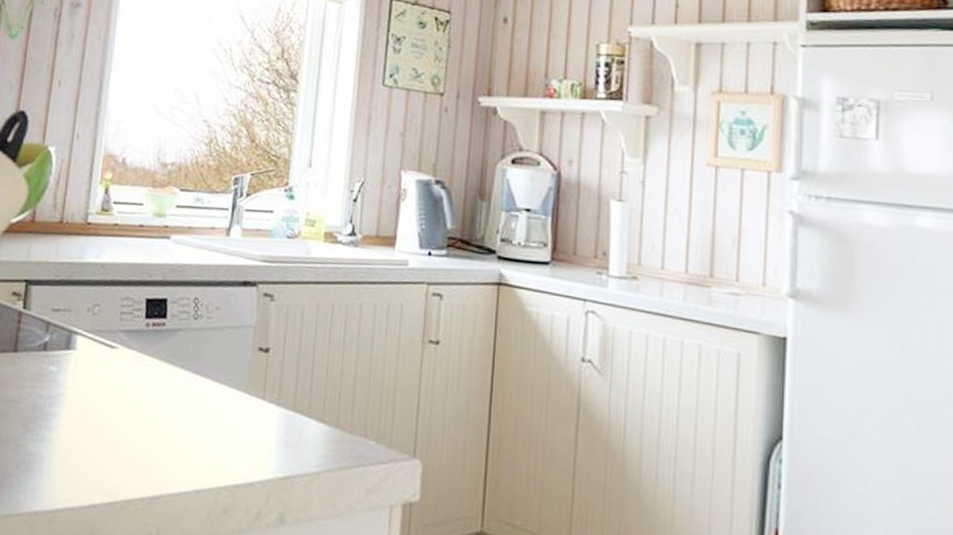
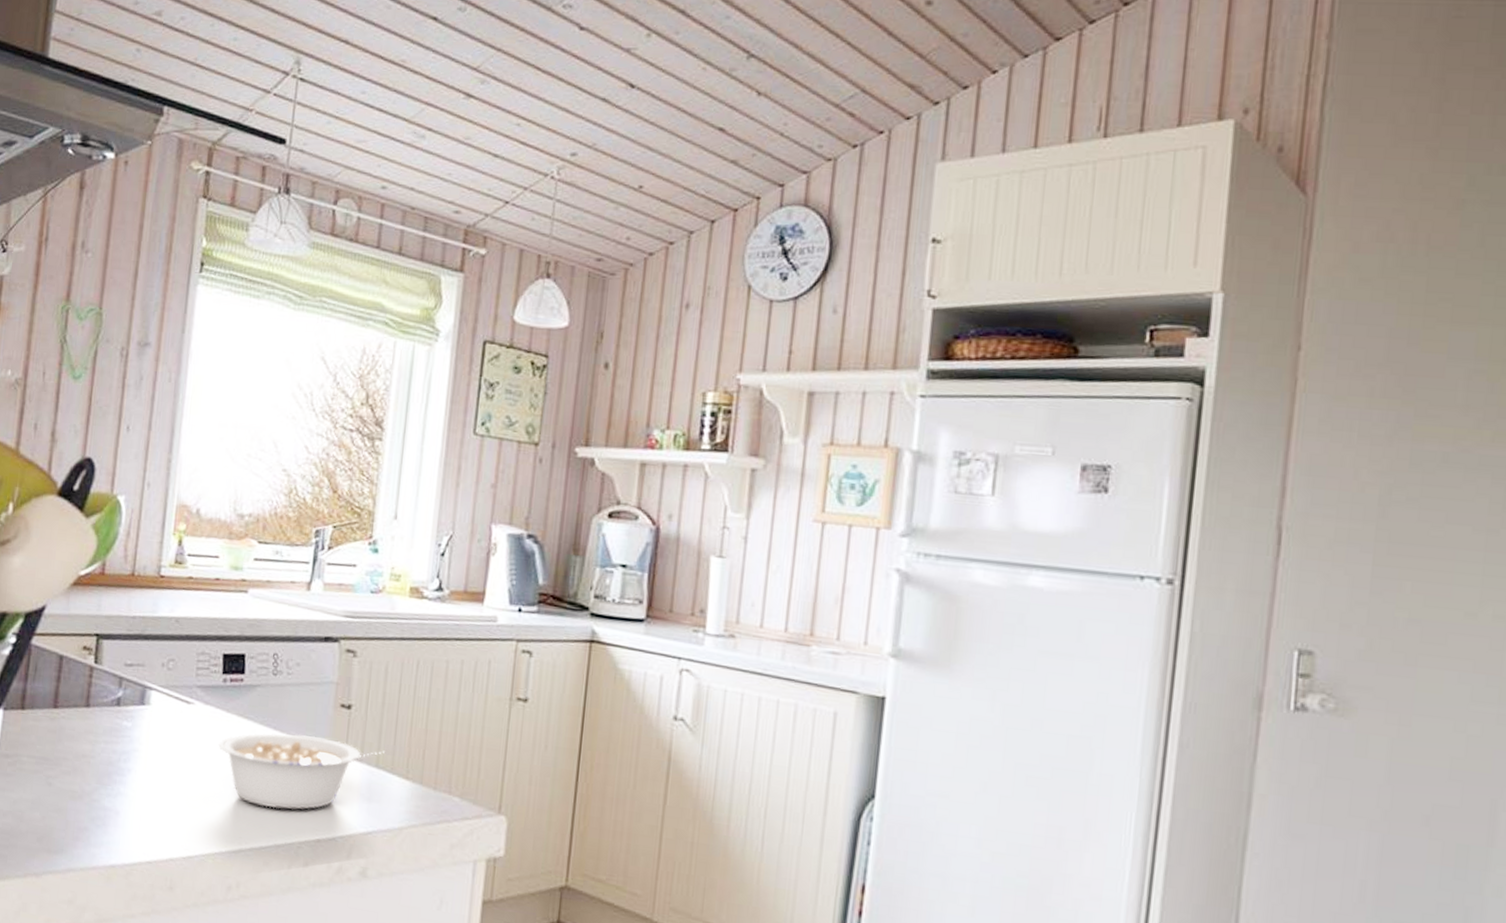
legume: none [140,376,304,454] -> present [218,732,387,810]

